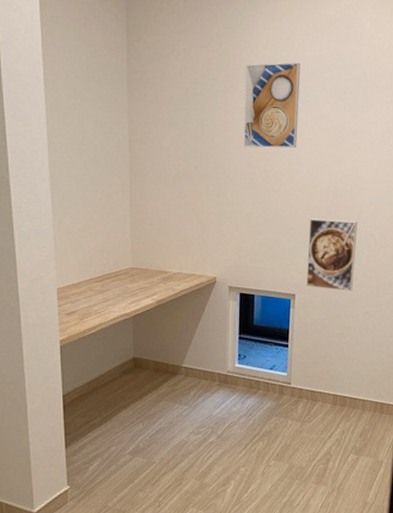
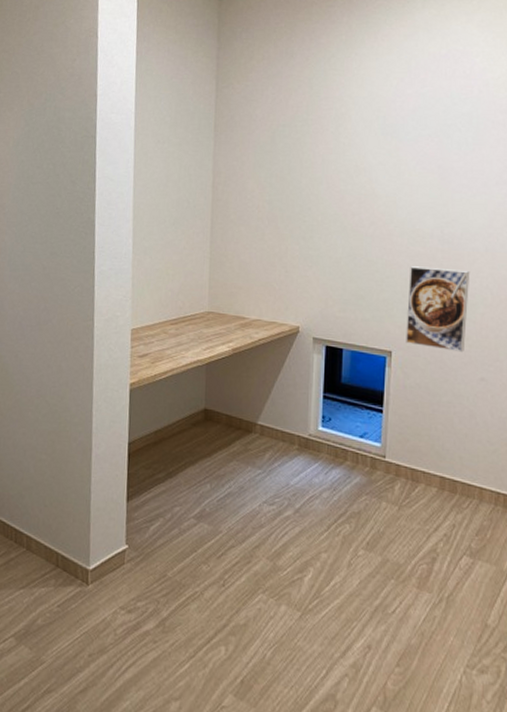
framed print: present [243,62,300,149] -> none [333,100,399,190]

